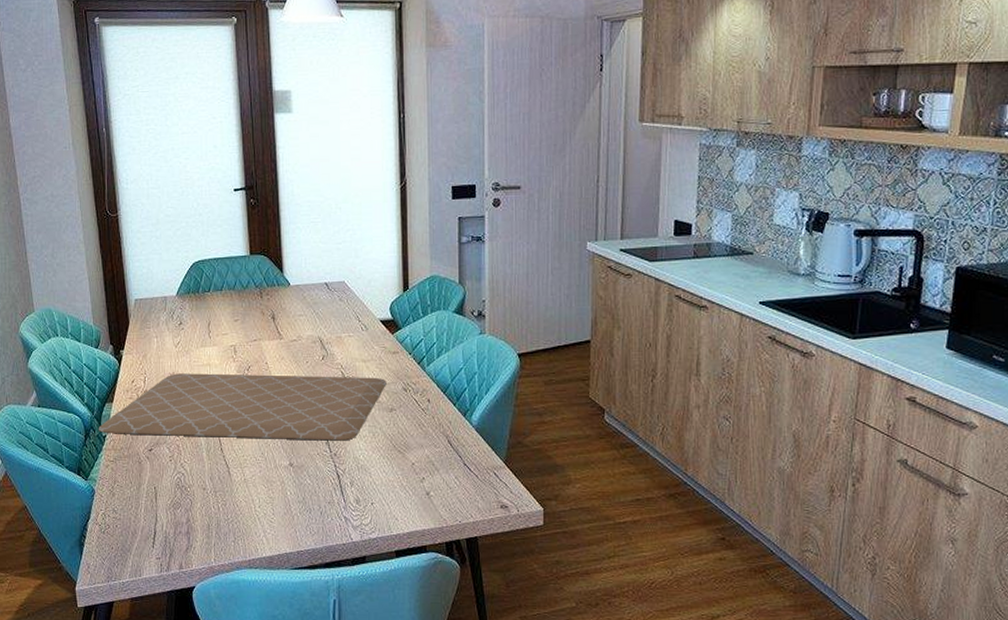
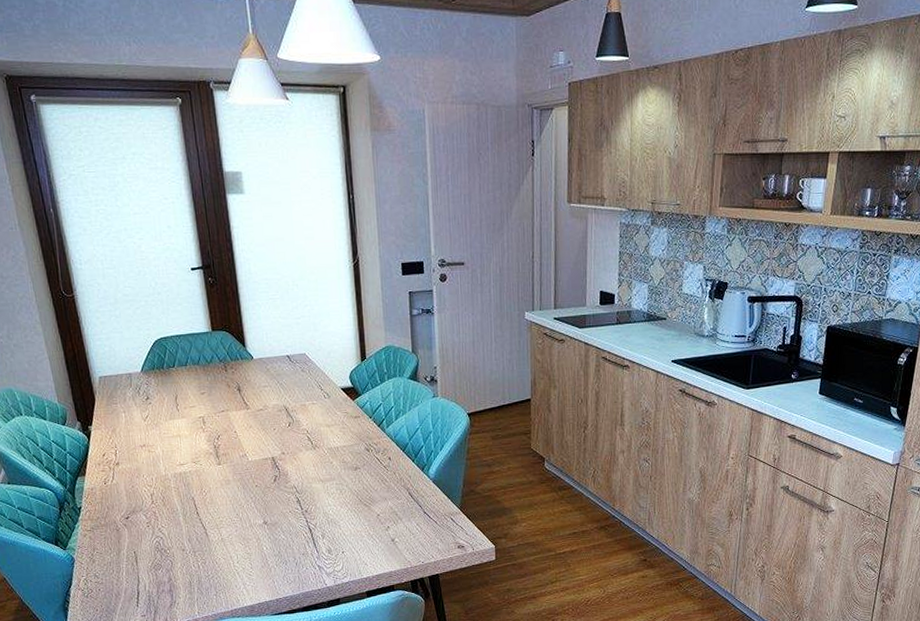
placemat: present [99,373,387,441] -> none [73,440,350,506]

